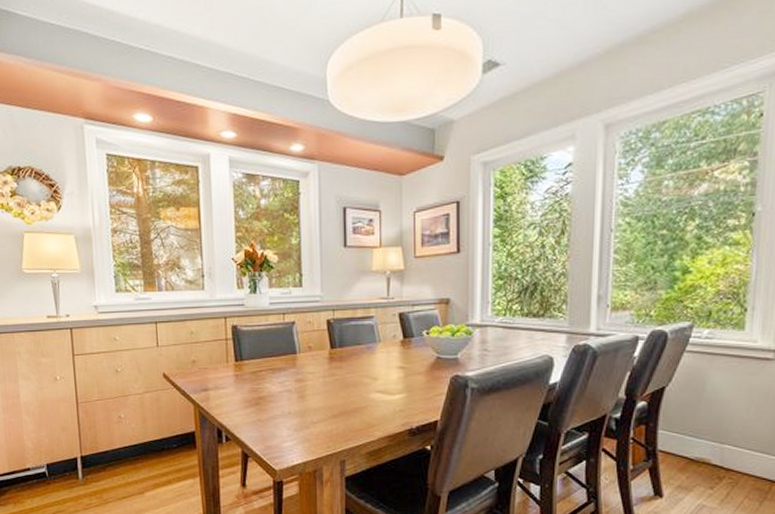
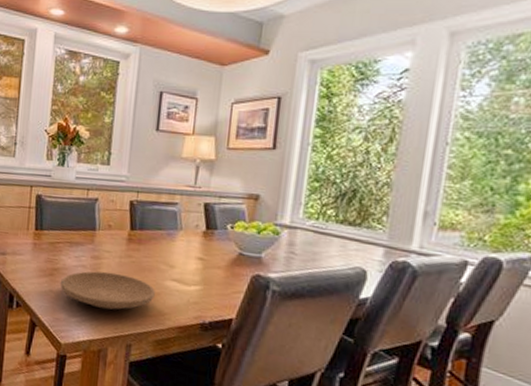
plate: none [267,393,362,431] -> present [60,271,155,310]

